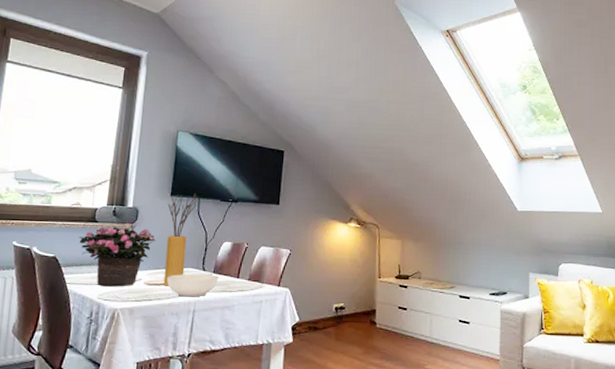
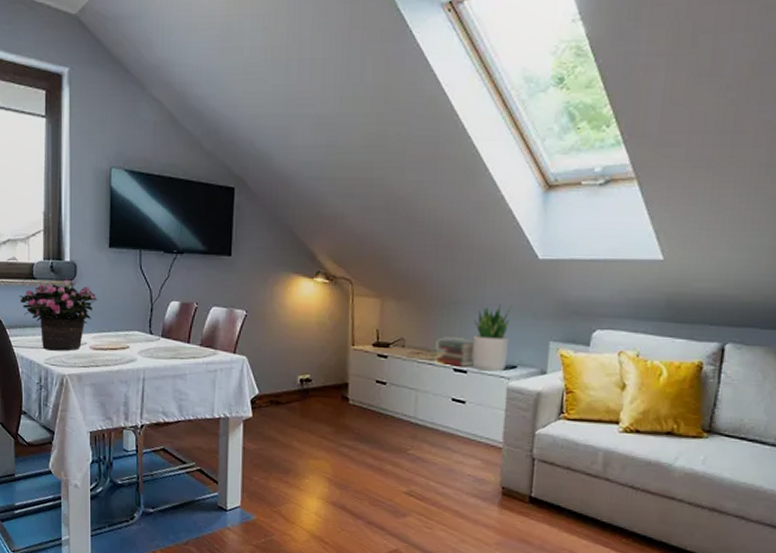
vase: present [163,193,199,286] -> none [107,244,140,351]
bowl: present [166,273,218,297] -> none [112,337,167,364]
books: none [446,271,475,294] -> present [436,339,475,367]
planter: none [473,245,501,297] -> present [472,305,512,372]

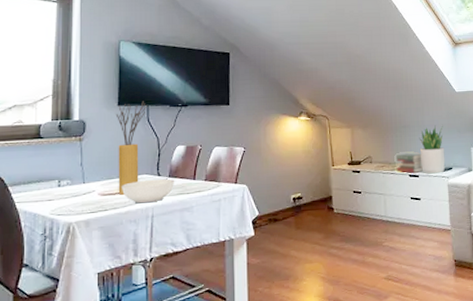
potted flower: present [18,279,97,351] -> none [23,135,106,202]
vase: none [107,244,140,351] -> present [115,101,148,195]
bowl: none [112,337,167,364] -> present [121,178,174,204]

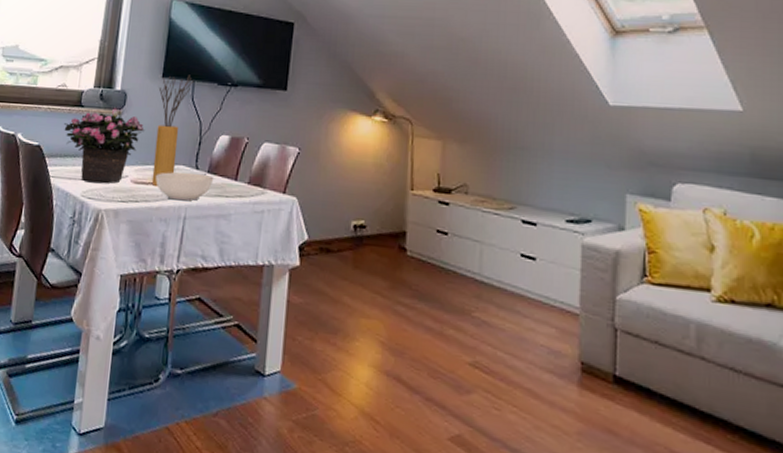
potted flower: none [23,135,106,202] -> present [63,108,144,184]
books: present [396,153,423,173] -> none [502,187,545,219]
planter: present [419,125,445,174] -> none [542,152,583,226]

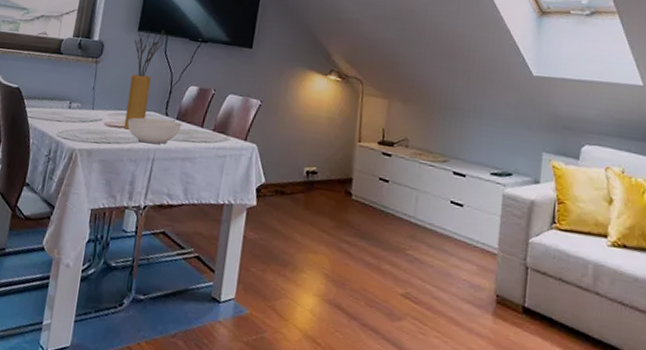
potted flower: present [63,108,144,184] -> none [42,56,119,126]

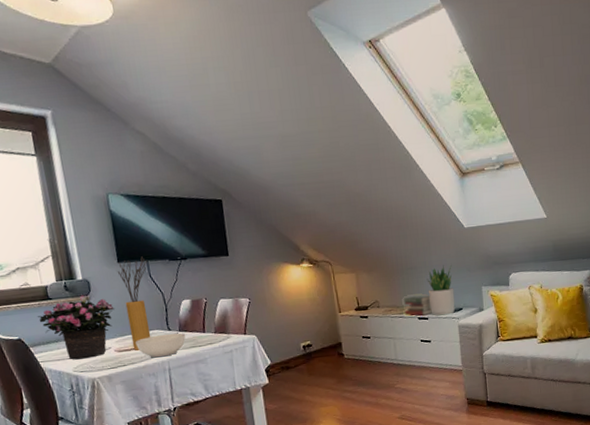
potted flower: none [42,56,119,126] -> present [37,295,115,360]
books: none [437,143,474,172] -> present [404,295,432,316]
planter: none [470,114,508,178] -> present [427,265,455,316]

